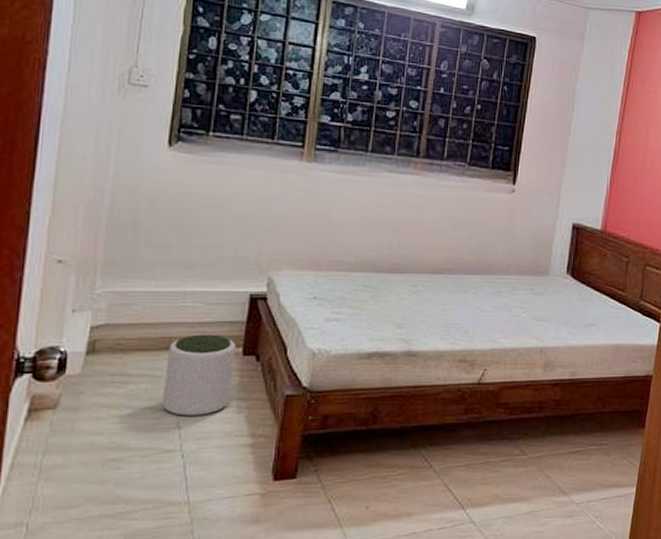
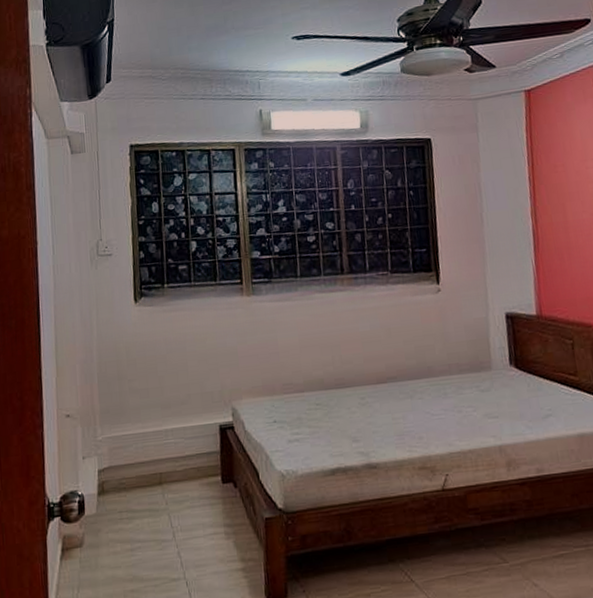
plant pot: present [163,334,236,417] -> none [161,466,218,546]

